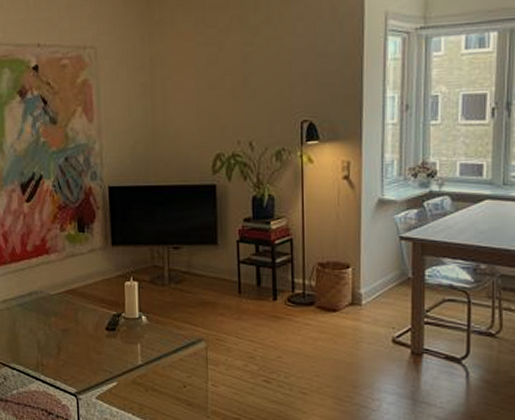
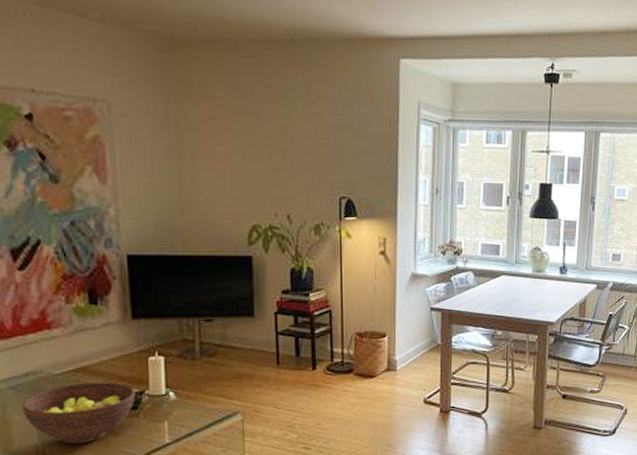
fruit bowl: none [26,303,114,359] -> present [21,382,136,444]

